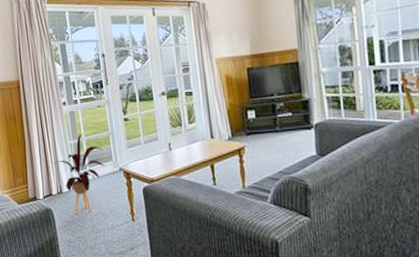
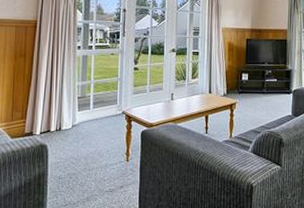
house plant: present [52,133,105,213] -> none [56,76,110,151]

